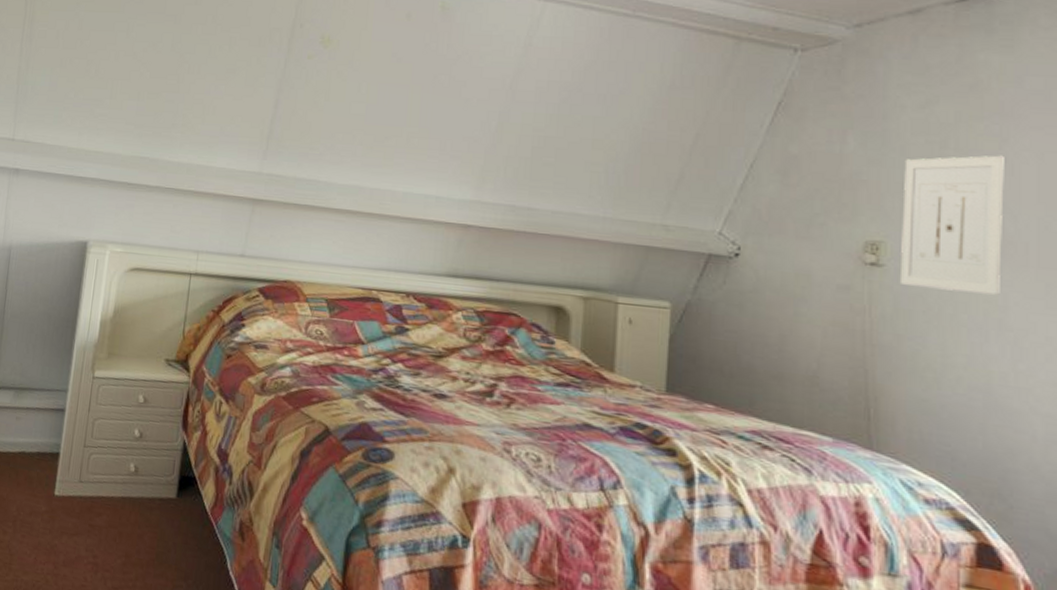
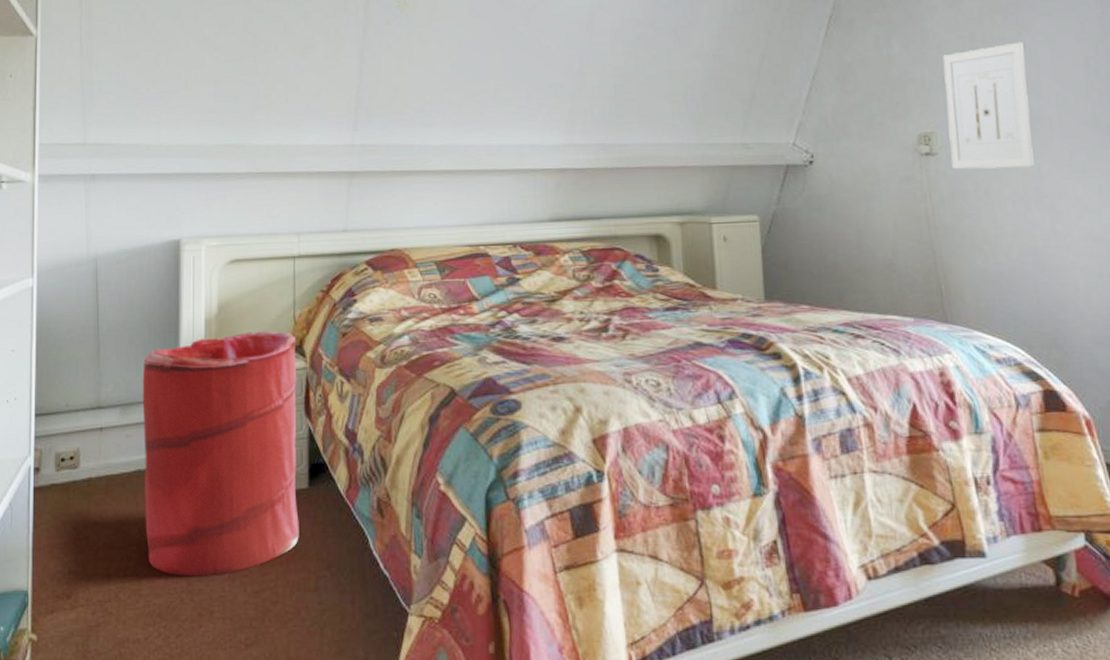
laundry hamper: none [21,338,183,566] -> present [142,331,299,577]

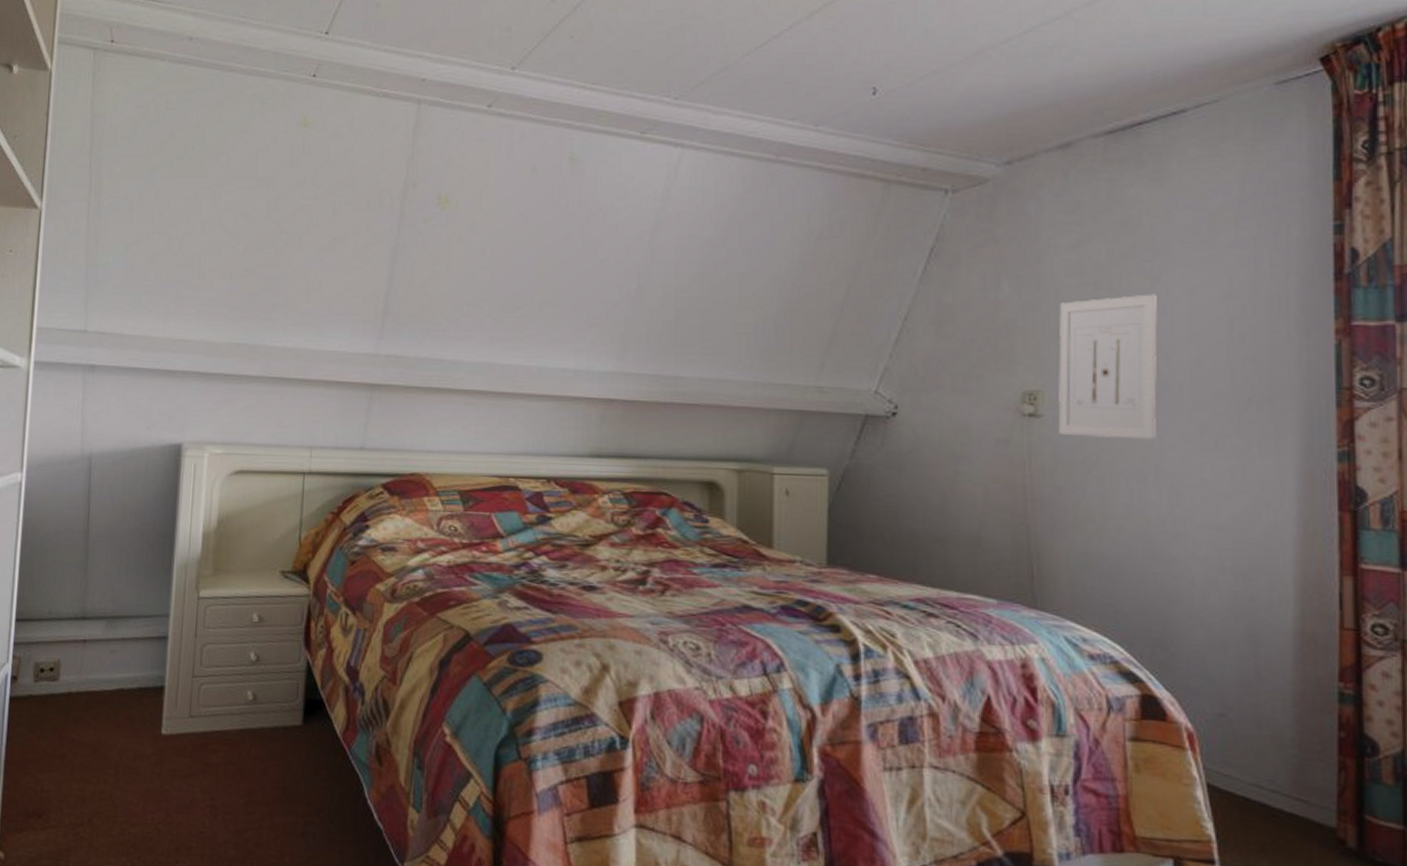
laundry hamper: present [142,331,299,577] -> none [125,550,300,810]

